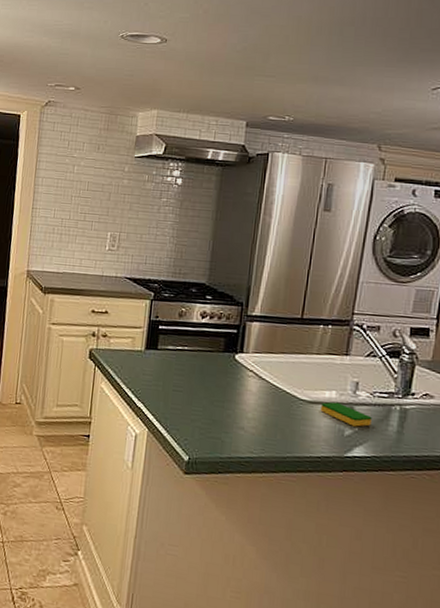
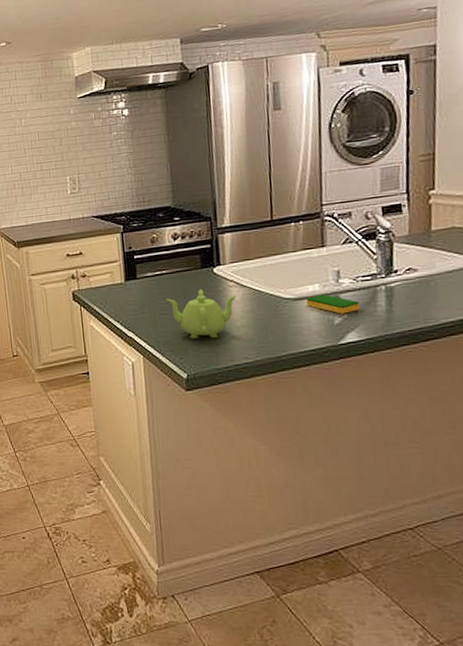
teapot: none [183,373,254,426] -> present [166,289,237,339]

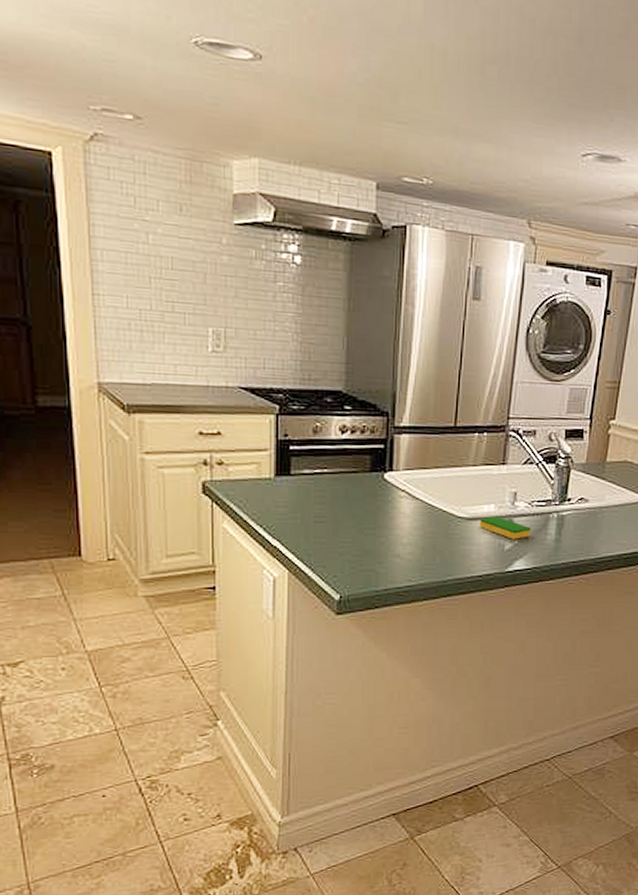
teapot: present [166,289,237,339] -> none [325,497,407,556]

